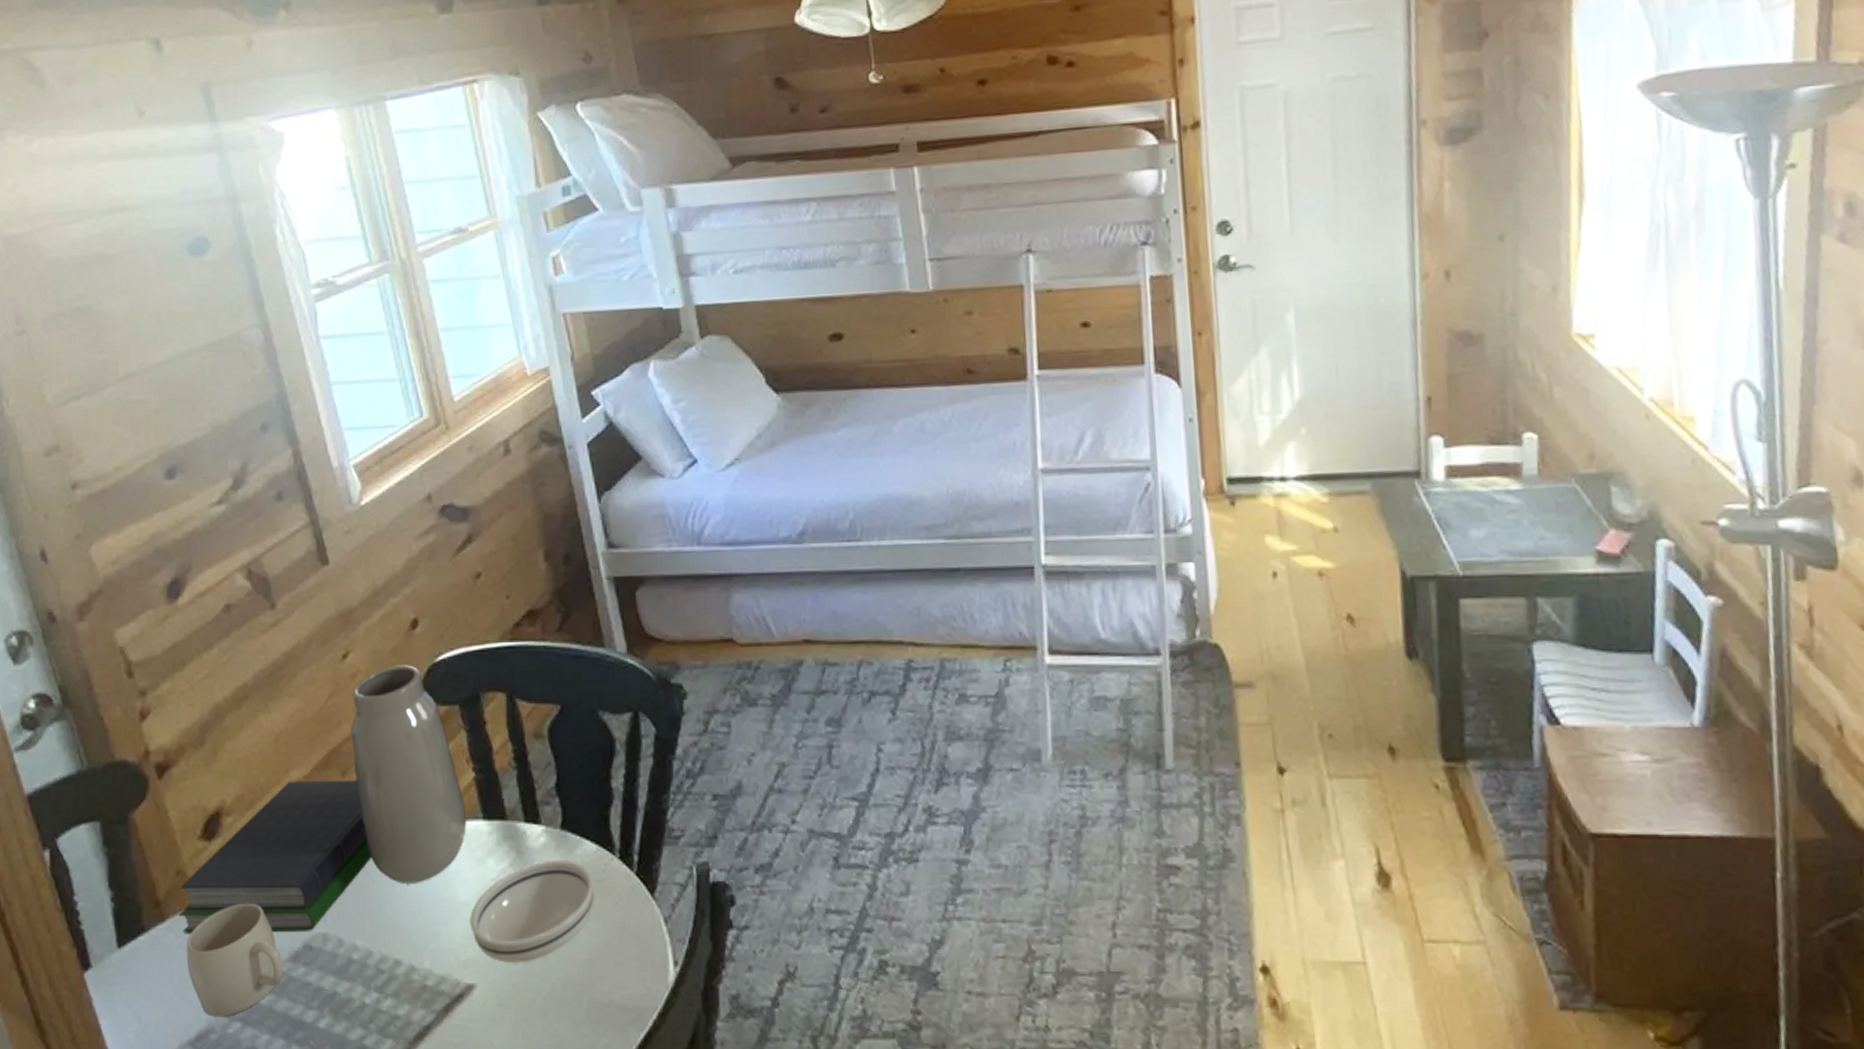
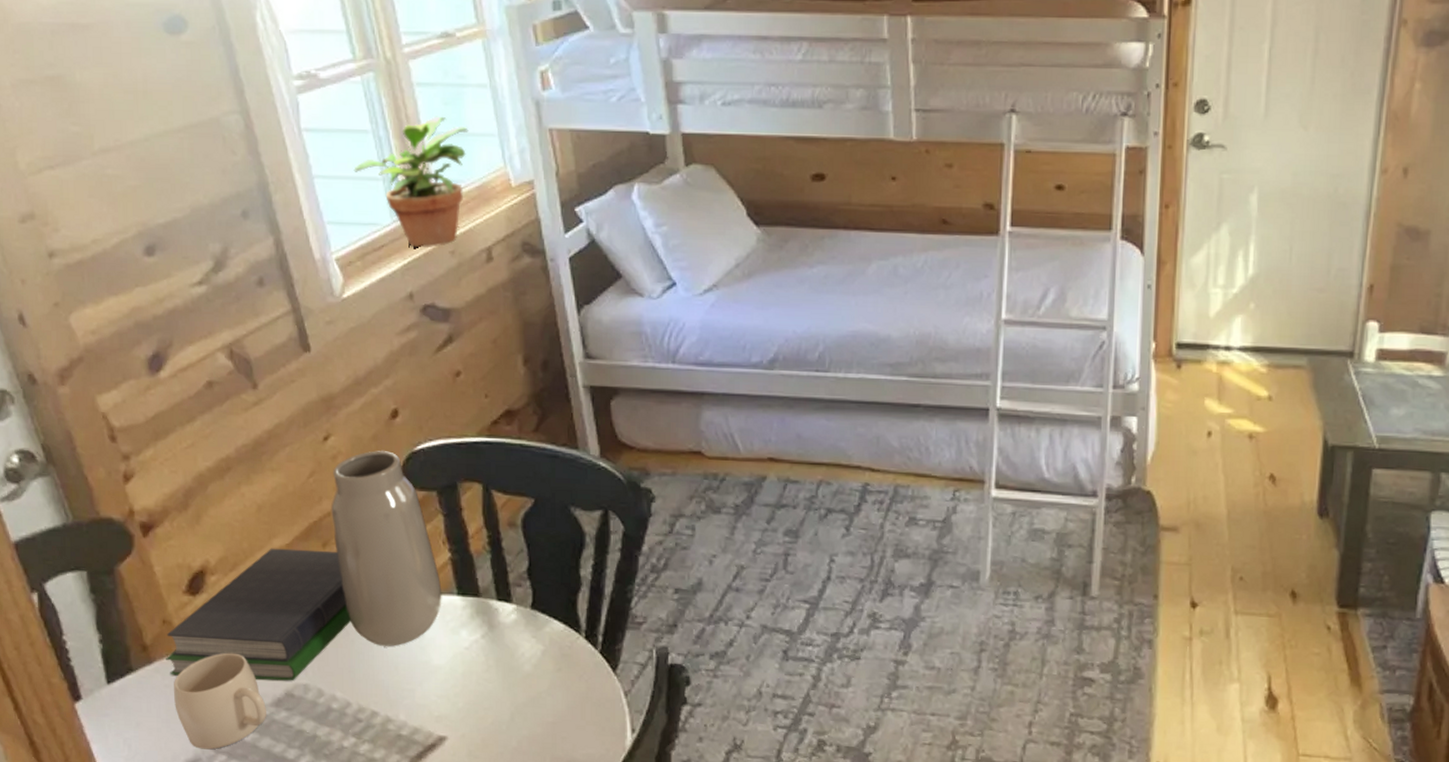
potted plant: none [370,311,483,446] -> present [354,116,468,247]
bowl: present [469,859,594,963] -> none [442,634,560,721]

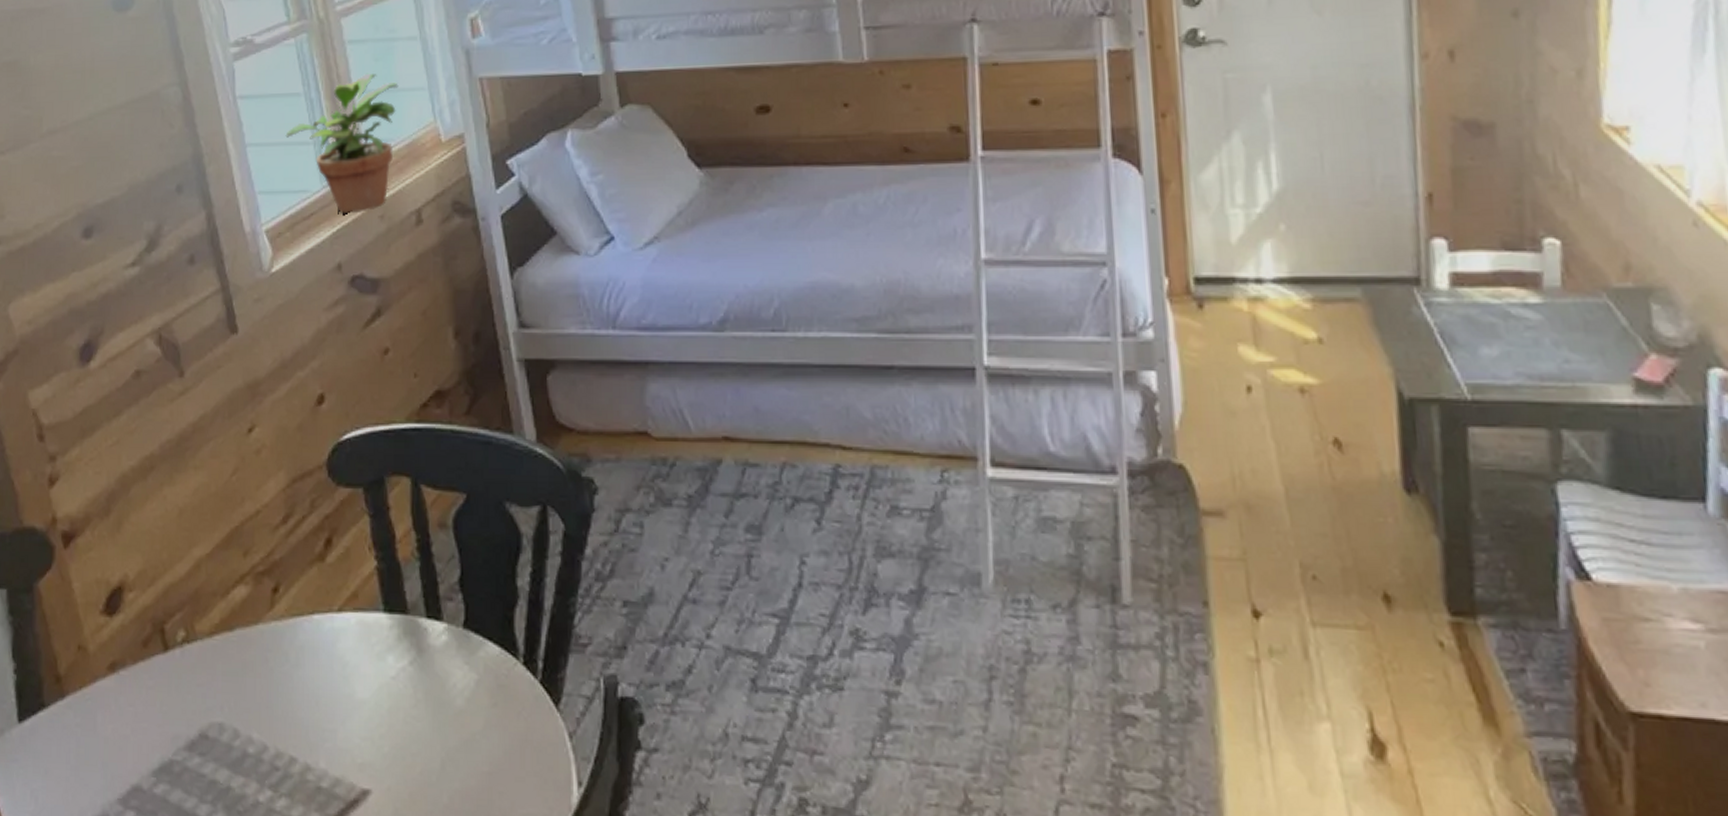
book: present [165,548,351,681] -> none [78,558,270,719]
mug: present [174,652,266,750] -> none [85,684,179,804]
vase: present [330,450,442,646] -> none [252,442,367,676]

